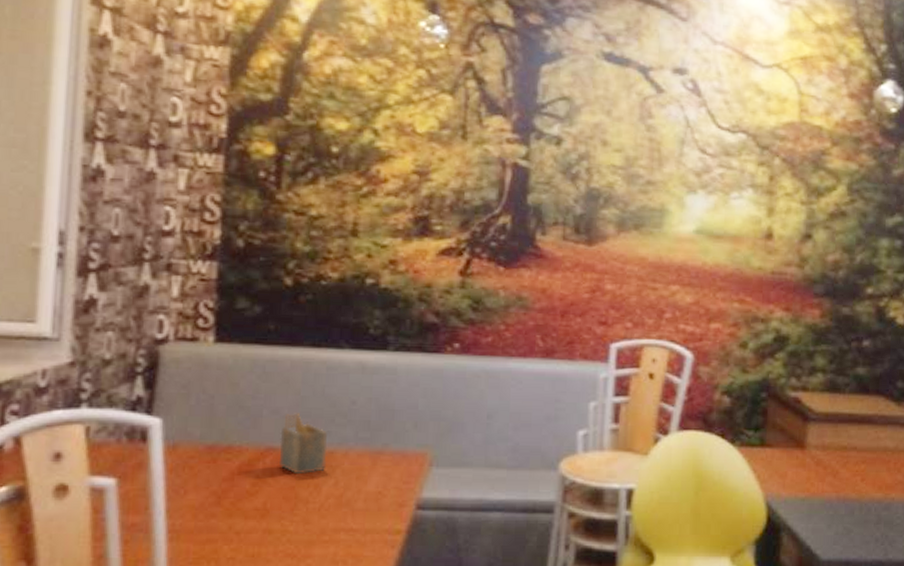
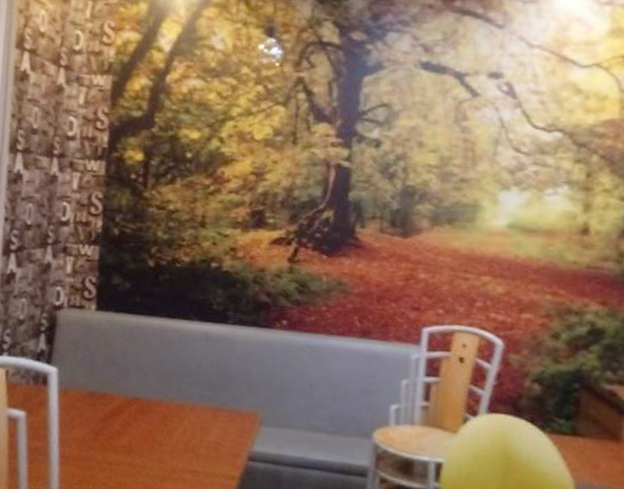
napkin holder: present [280,413,328,475] -> none [142,371,178,422]

